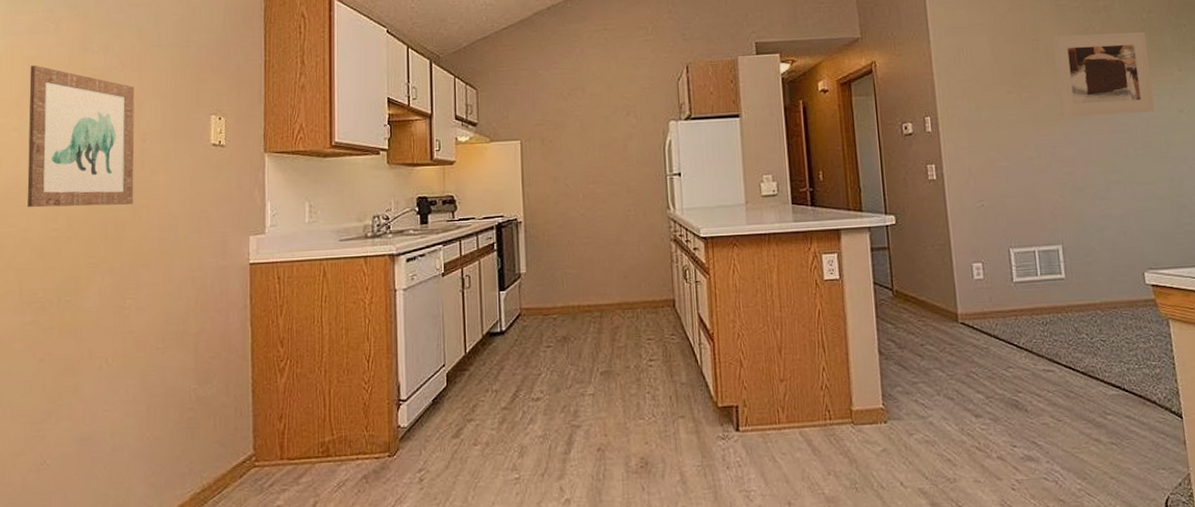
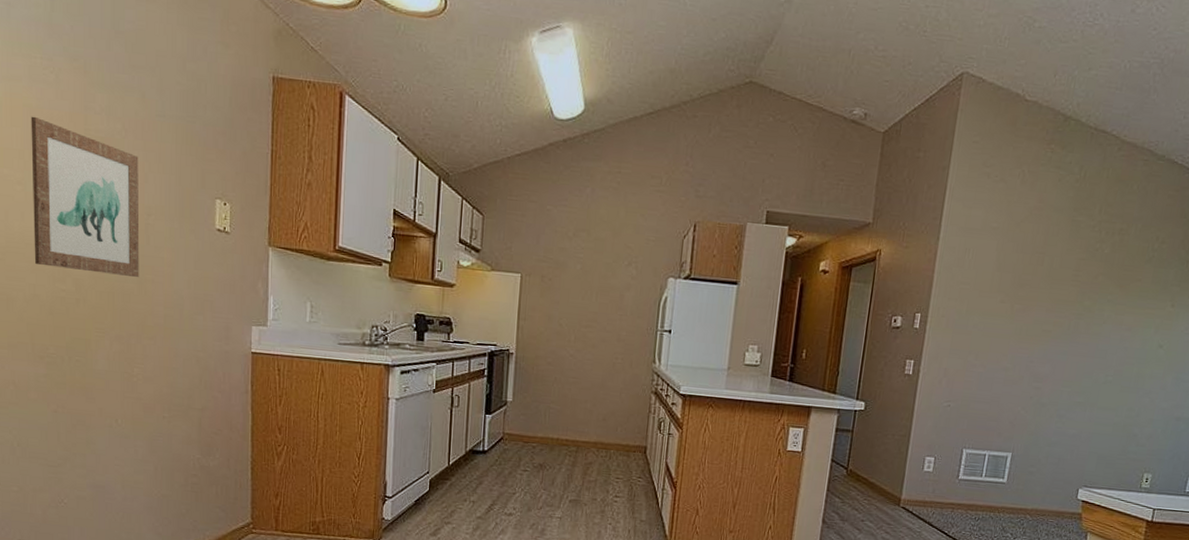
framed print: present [1052,32,1154,118] -> none [1046,252,1151,344]

